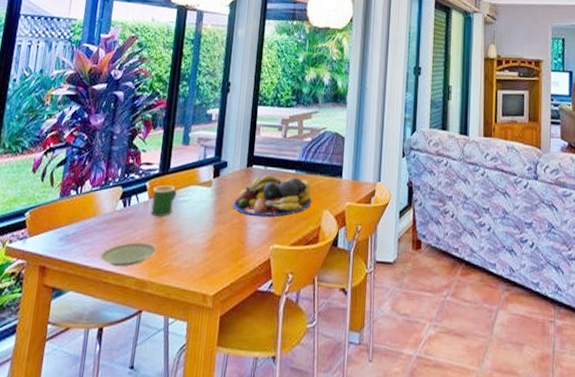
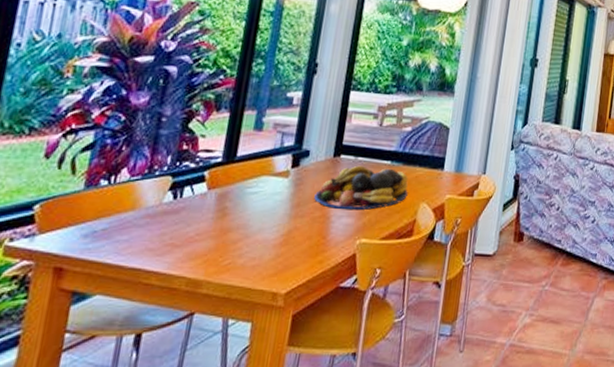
plate: present [100,242,157,267] -> none [140,238,216,266]
mug: present [151,185,177,216] -> none [209,175,244,210]

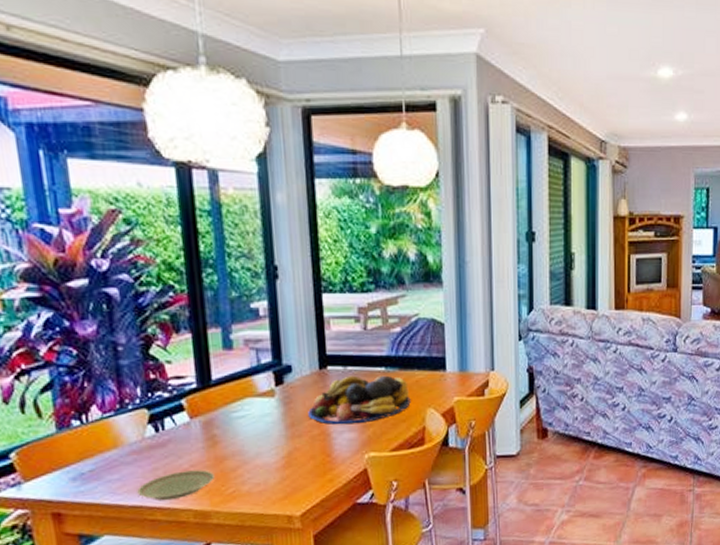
plate: none [140,238,216,266] -> present [137,470,215,501]

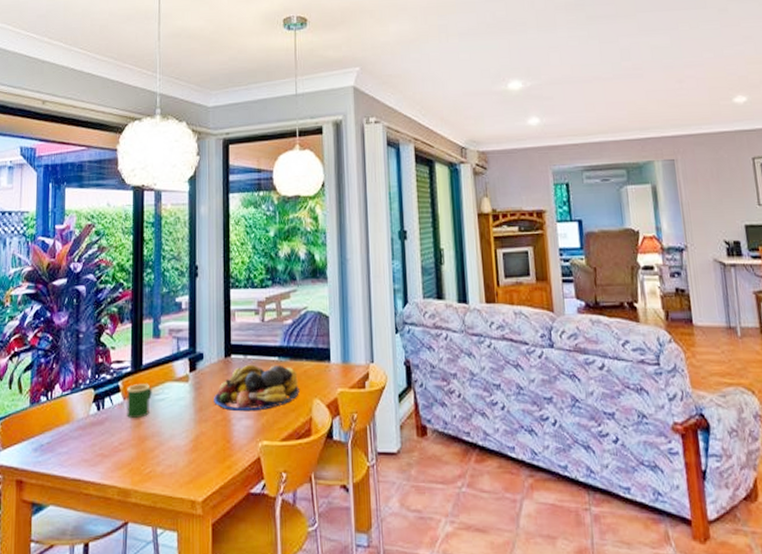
plate: present [137,470,215,501] -> none [78,448,136,476]
mug: none [193,401,228,438] -> present [127,384,152,418]

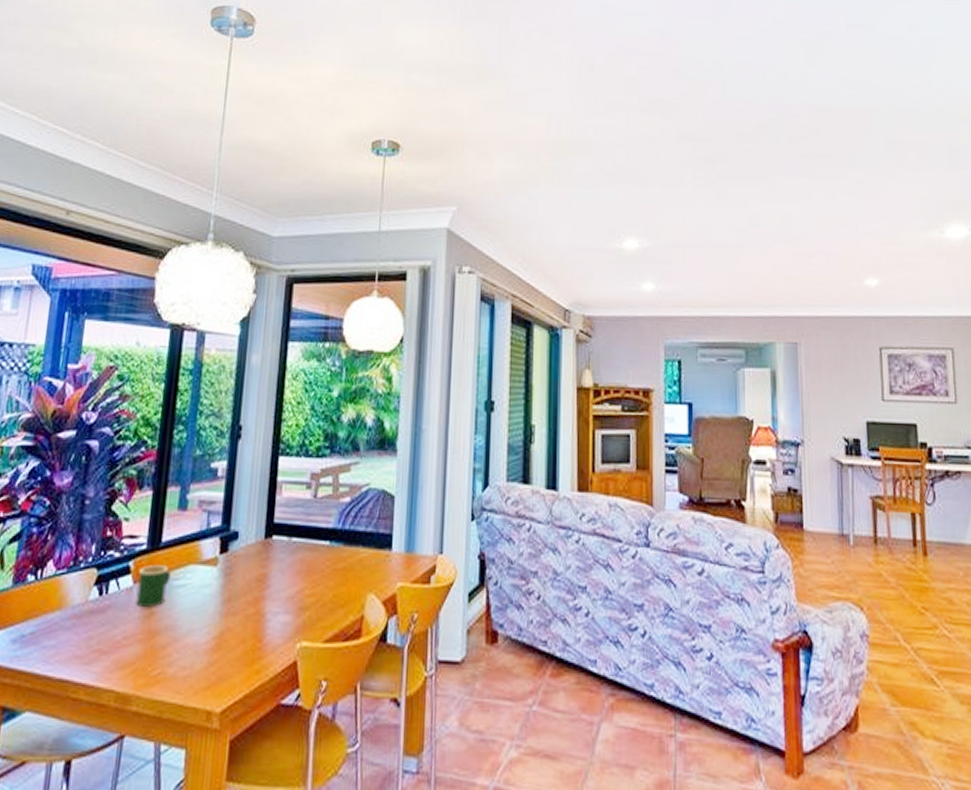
fruit bowl: present [214,364,299,412] -> none [246,548,352,605]

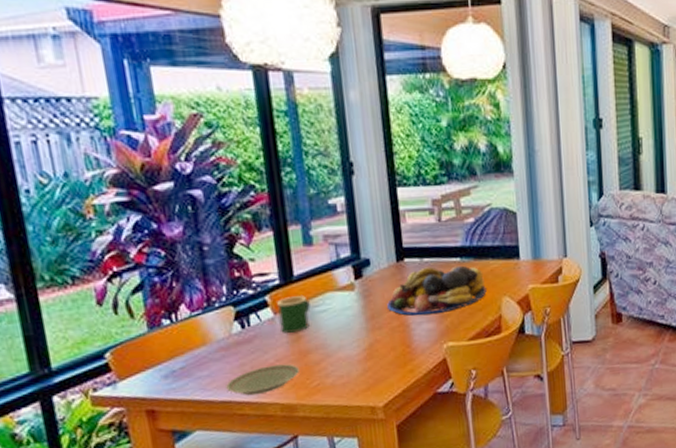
plate: none [67,643,144,677] -> present [226,364,299,396]
fruit bowl: none [246,548,352,605] -> present [387,265,486,316]

